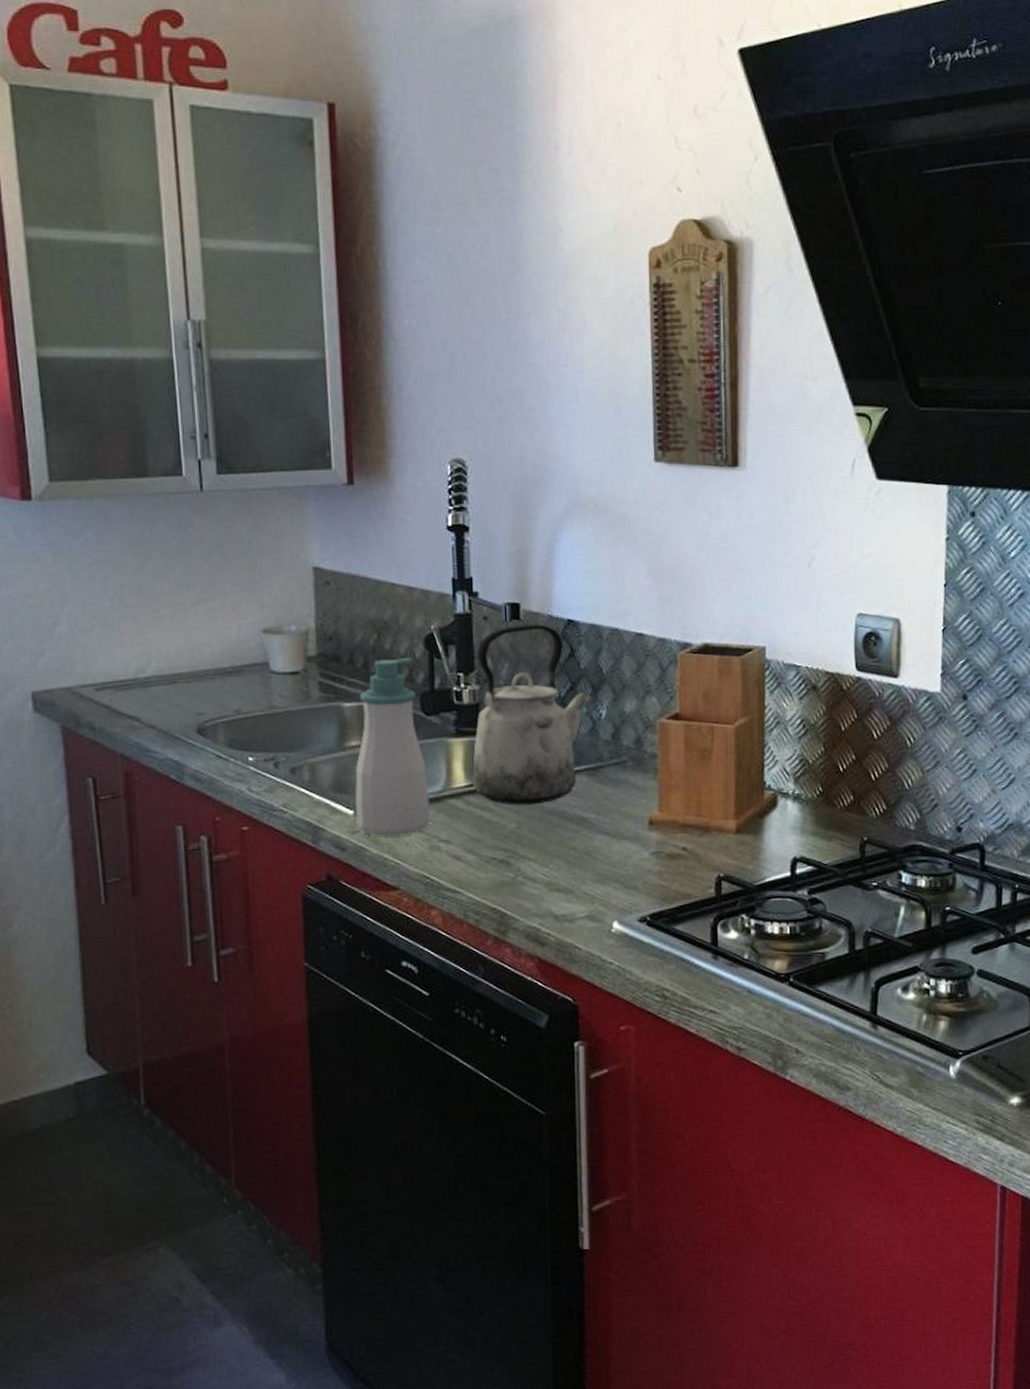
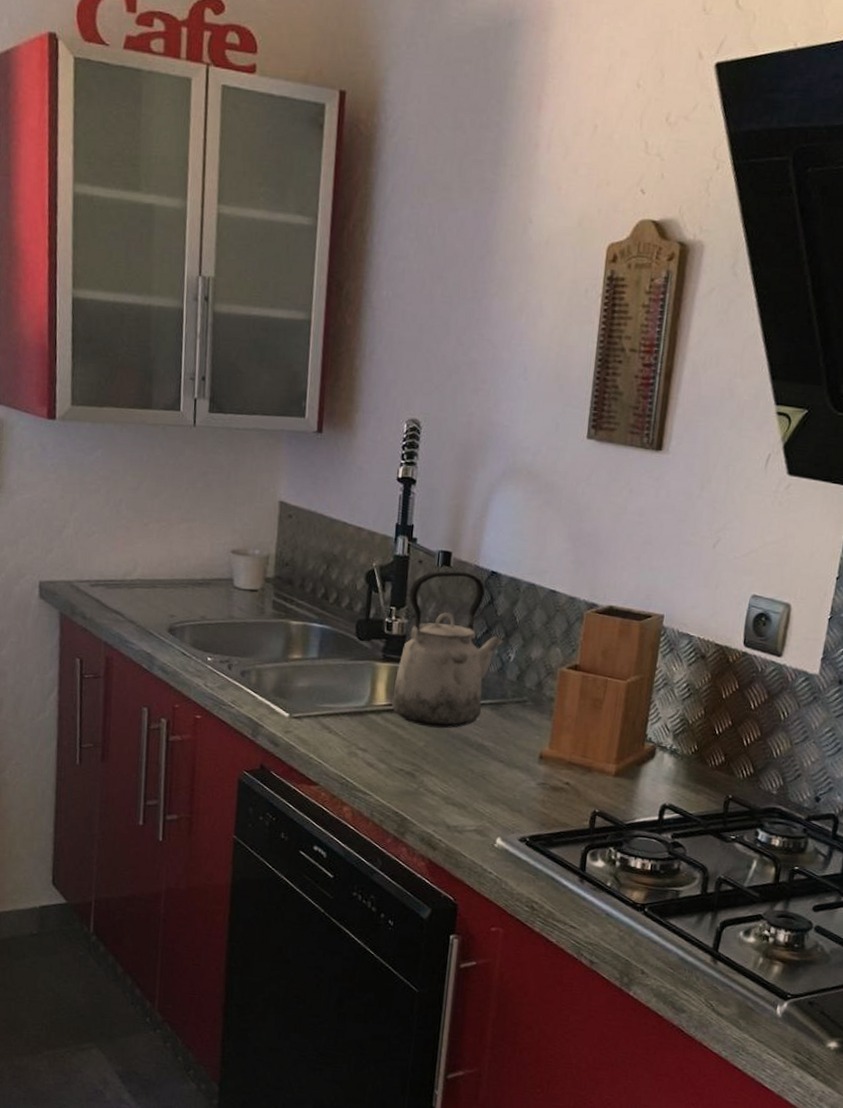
soap bottle: present [355,658,430,836] -> none [290,587,354,740]

